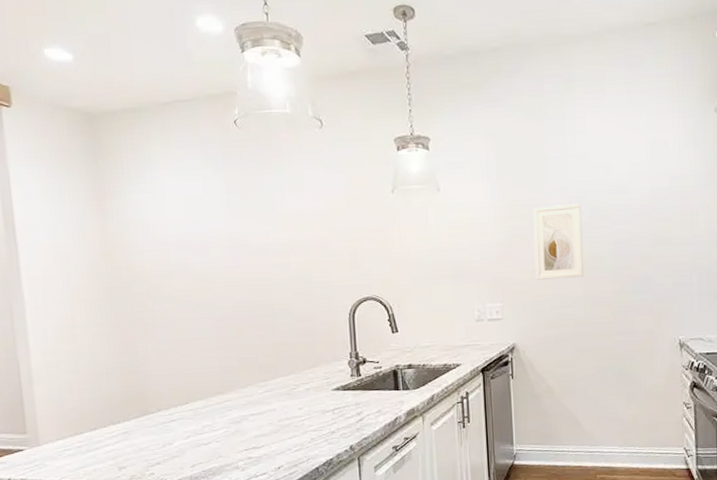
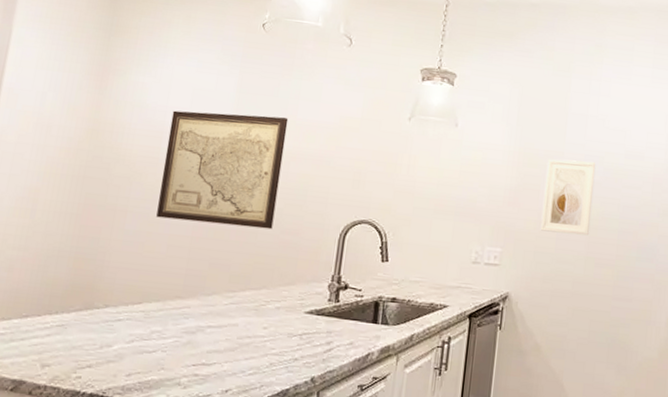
wall art: none [172,211,287,325] -> present [156,110,289,230]

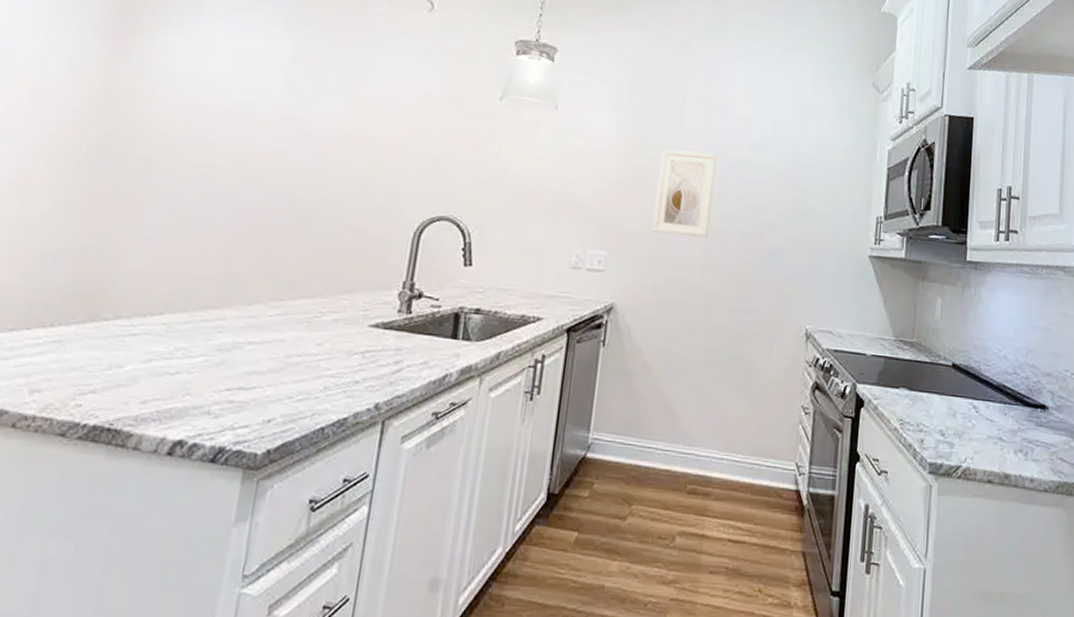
wall art: present [156,110,289,230] -> none [185,80,354,226]

